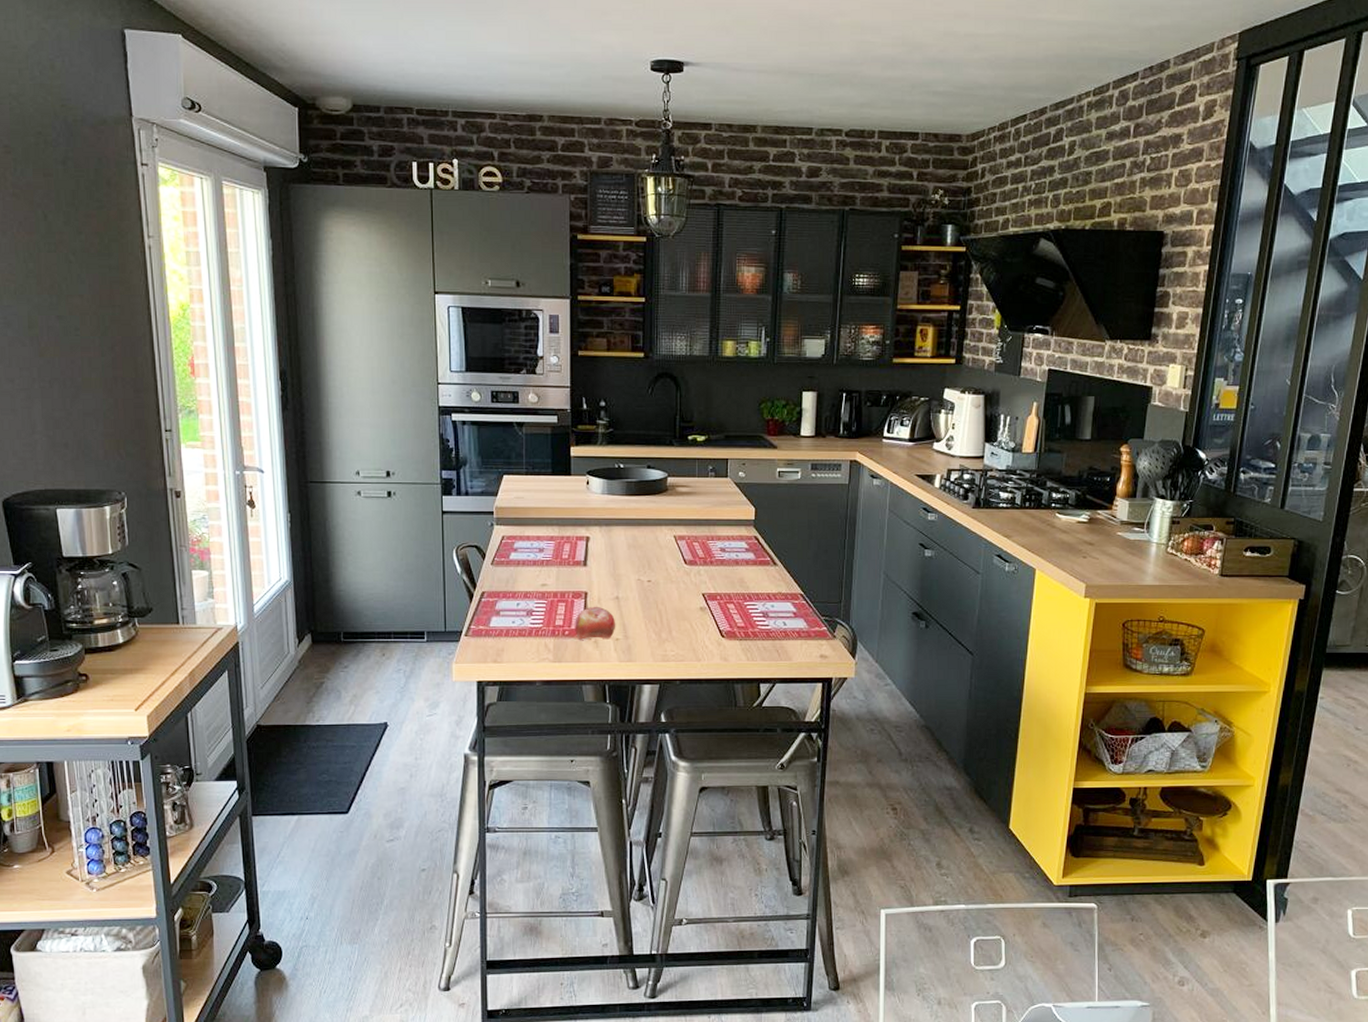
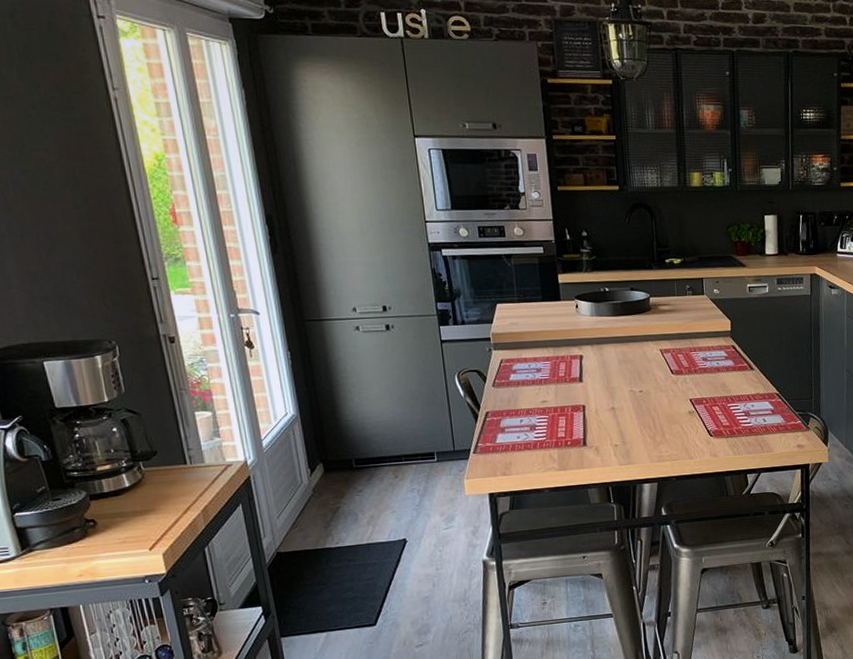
fruit: present [575,606,616,640] -> none [576,417,614,449]

